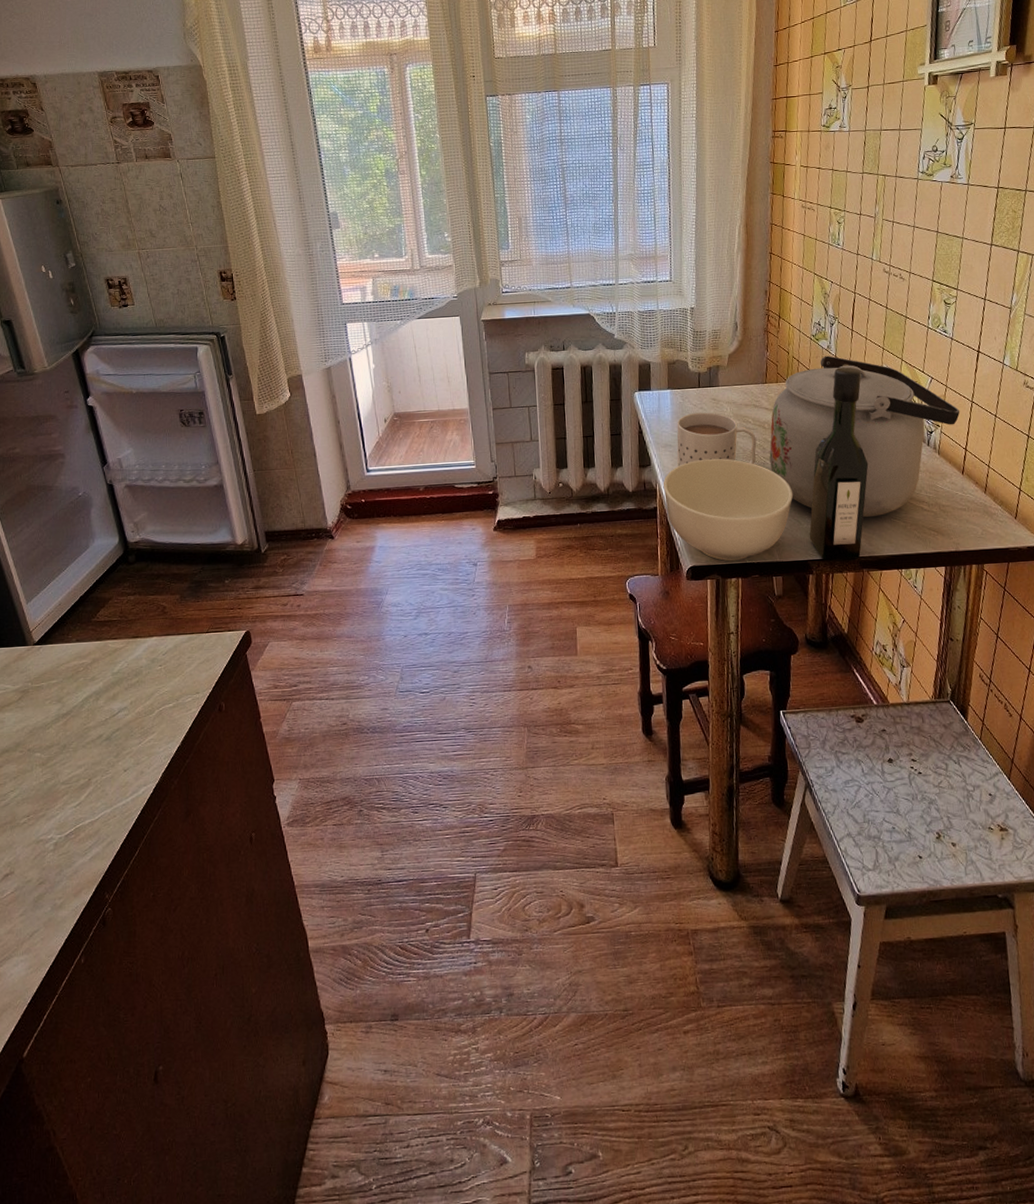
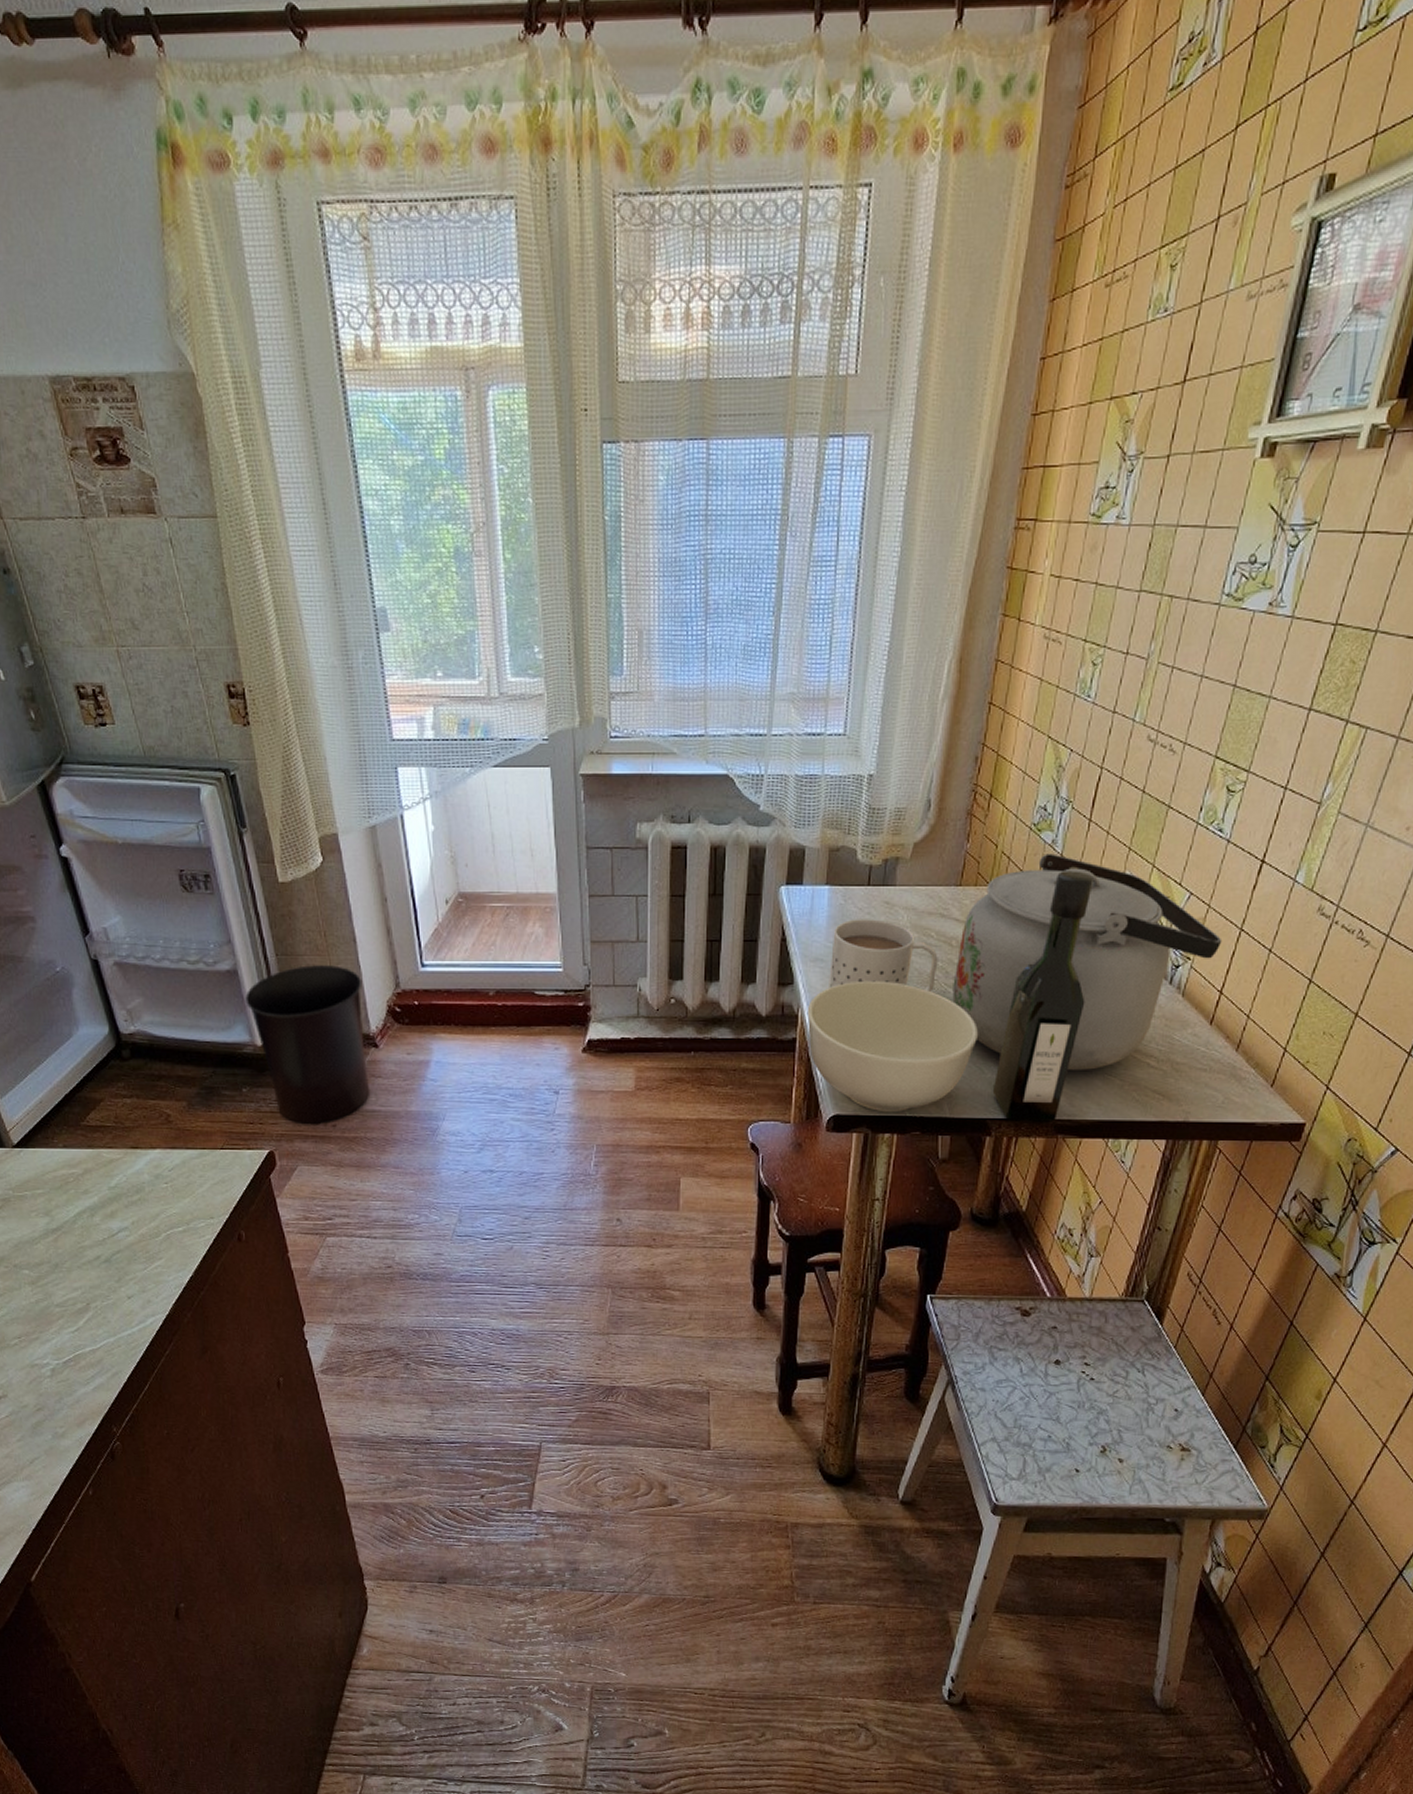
waste bin: none [229,475,327,606] -> present [245,965,369,1124]

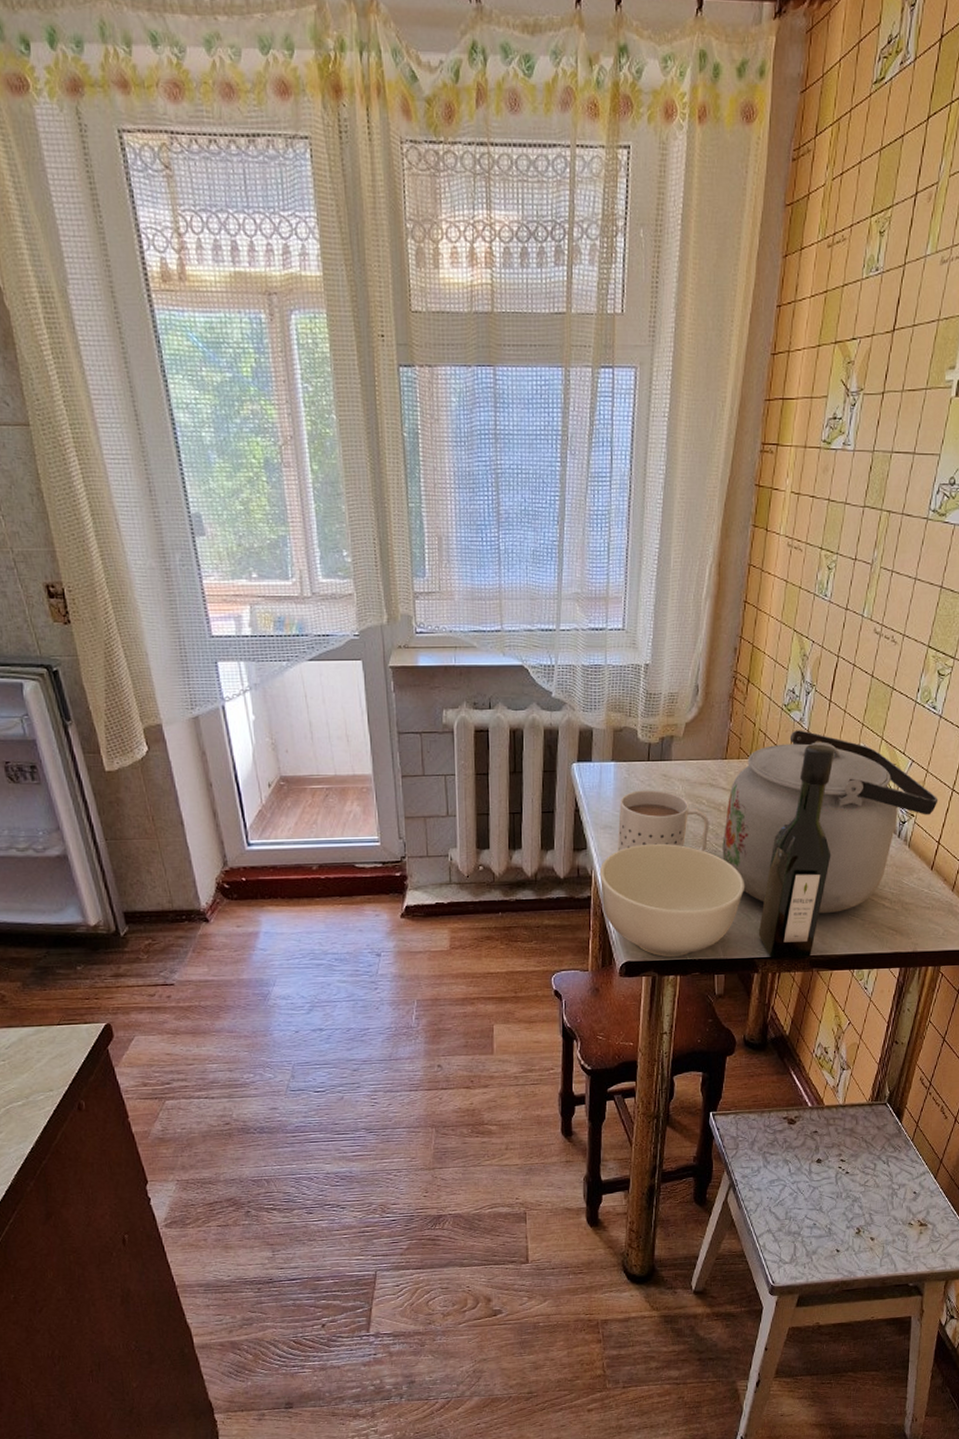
waste bin: present [245,965,369,1124] -> none [76,847,202,996]

